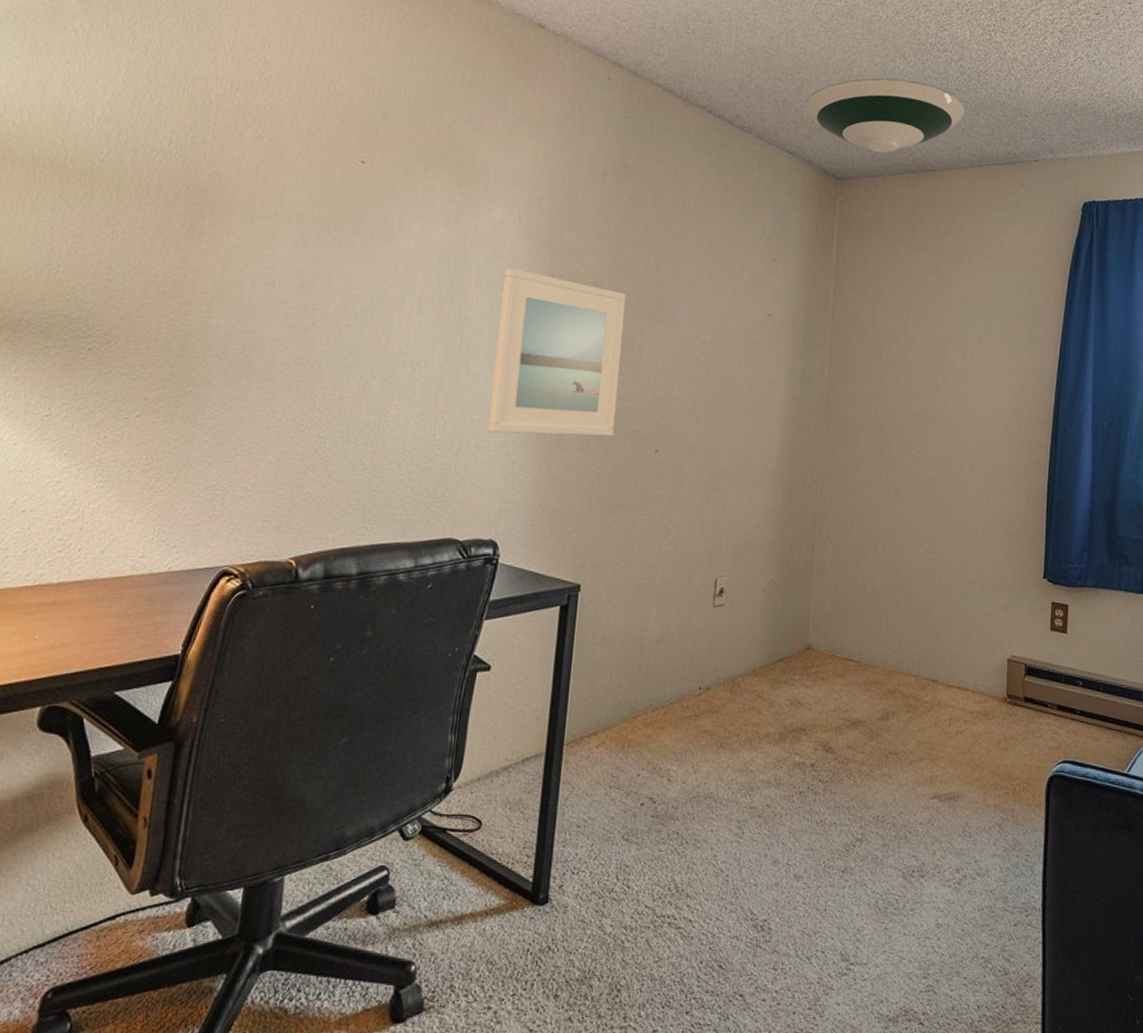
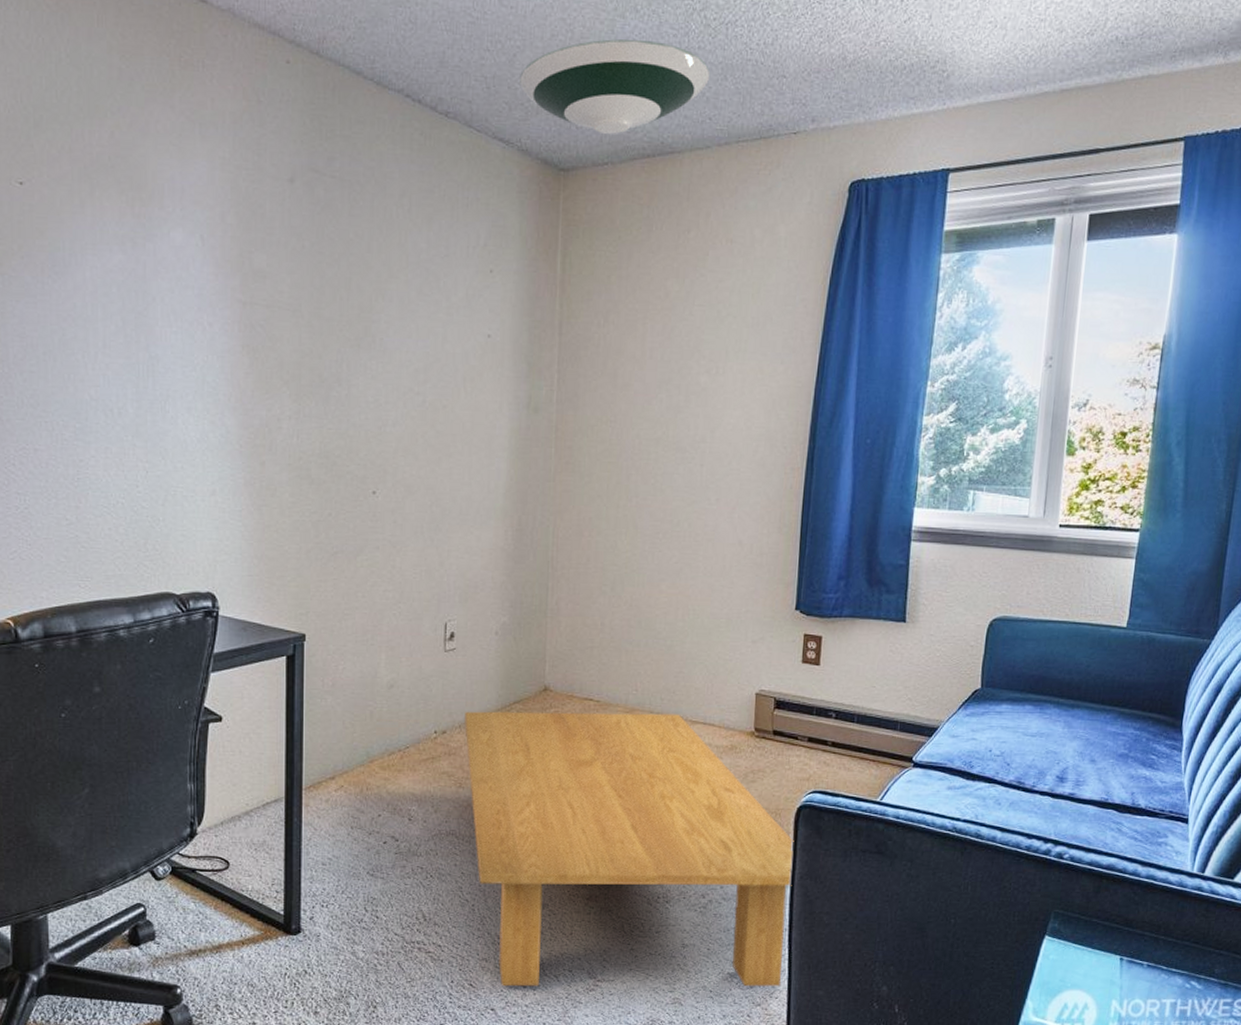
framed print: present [487,267,626,437] -> none [191,296,328,481]
coffee table: none [728,668,1046,974] -> present [465,711,794,987]

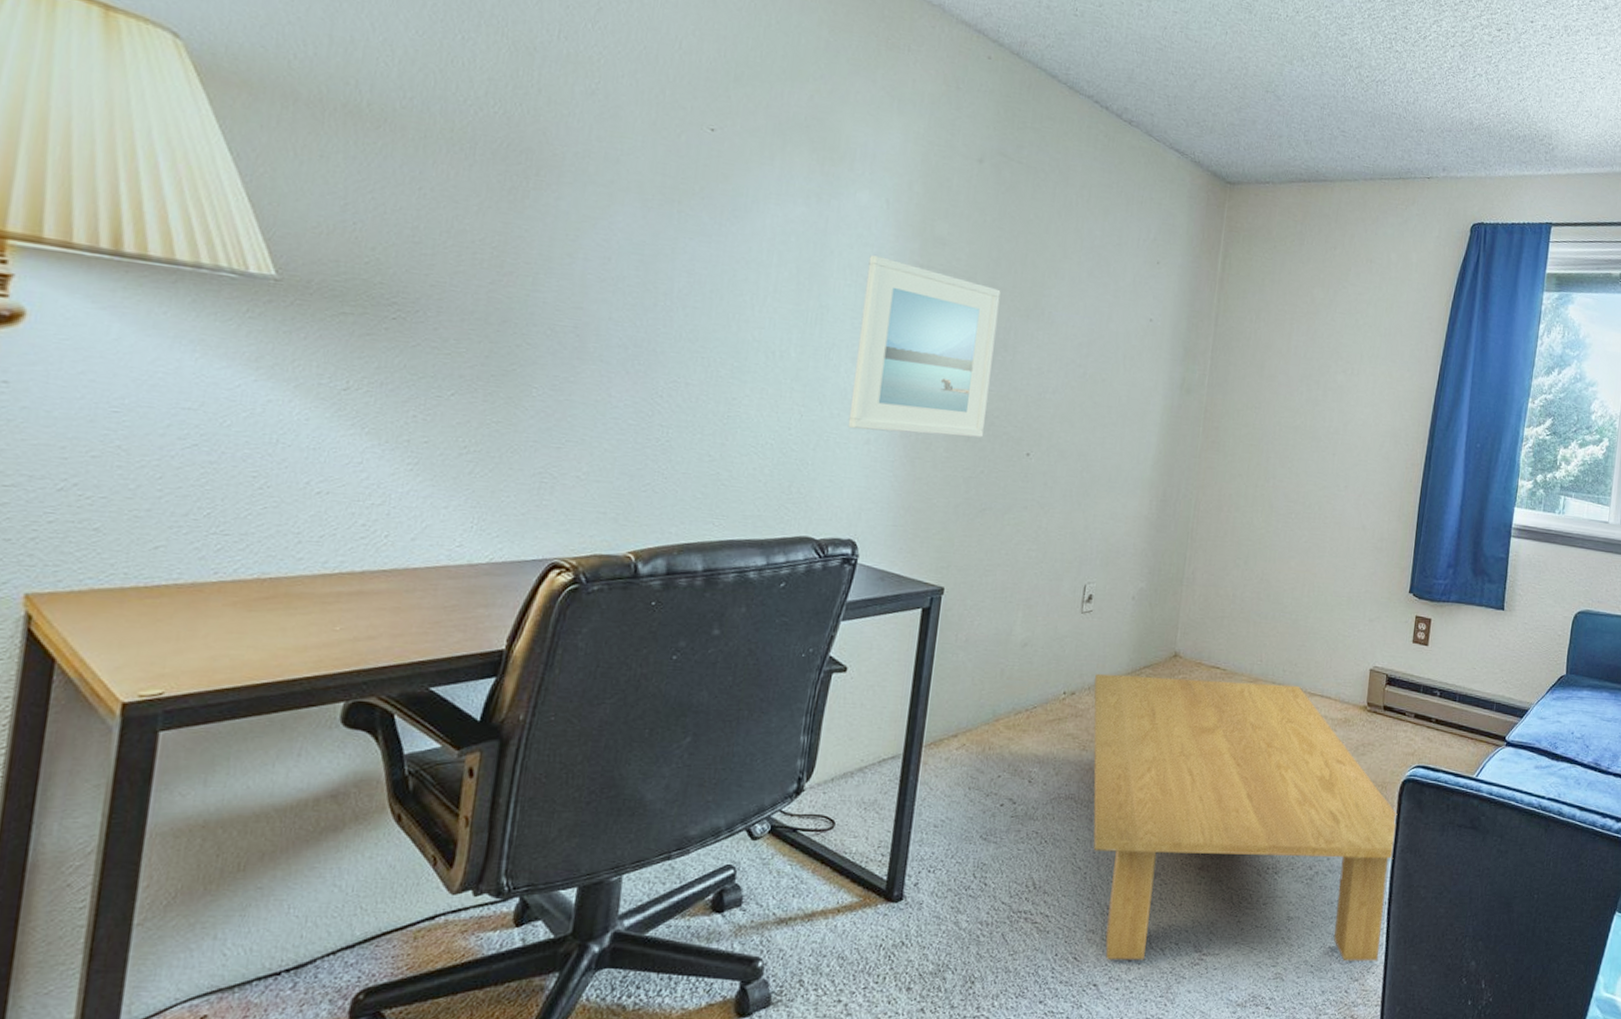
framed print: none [191,296,328,481] -> present [847,254,1001,438]
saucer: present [520,39,711,134] -> none [1197,79,1361,160]

